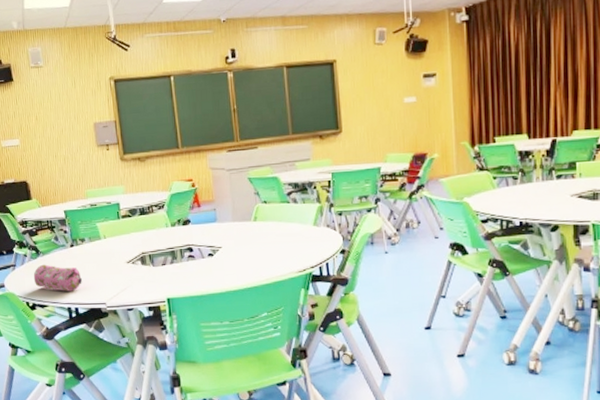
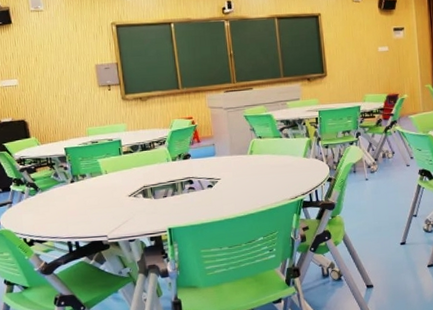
pencil case: present [33,264,82,291] -> none [31,200,83,226]

